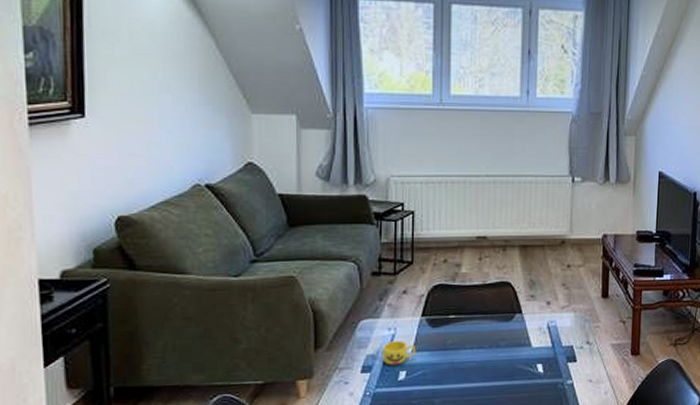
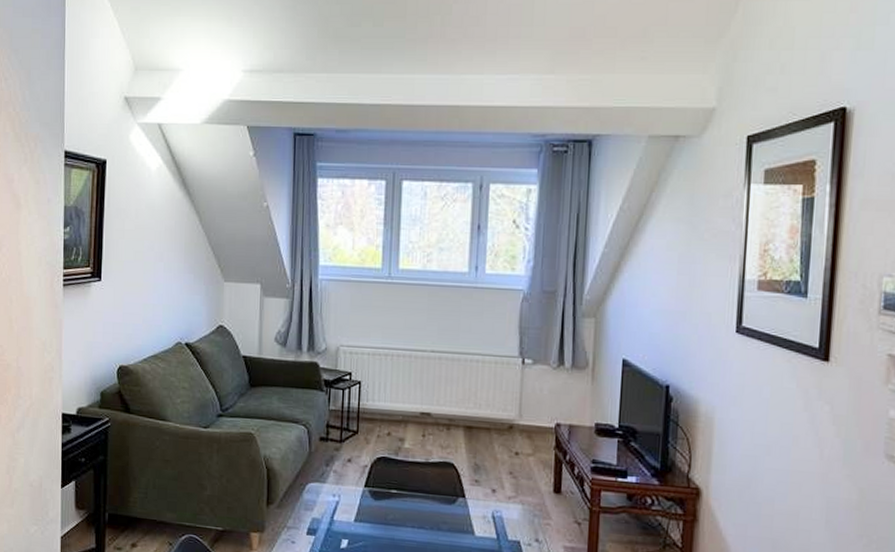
cup: present [382,340,415,365] -> none [327,507,358,532]

